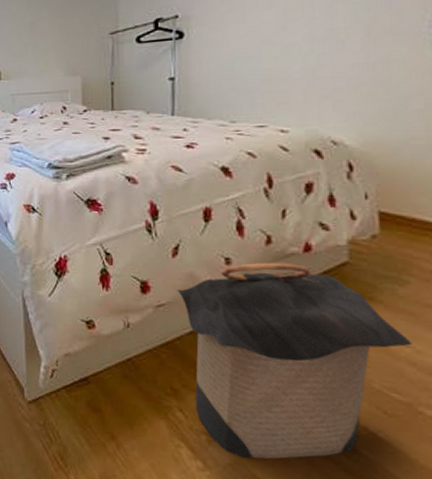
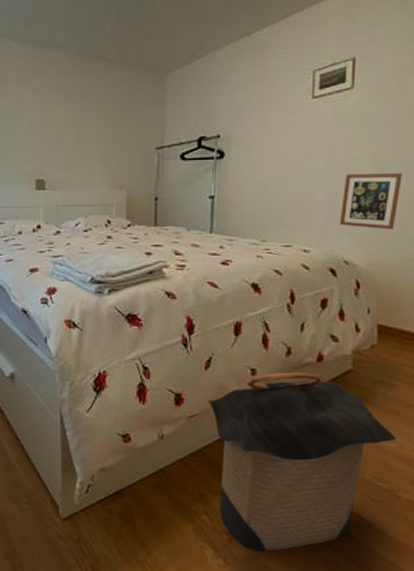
picture frame: none [323,41,401,105] -> present [339,173,402,230]

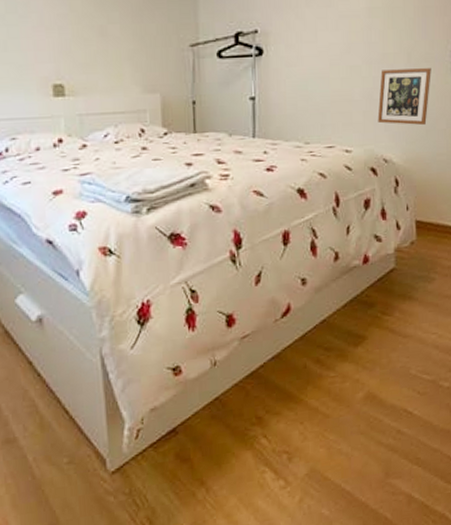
laundry hamper: present [208,372,396,552] -> none [260,275,436,465]

